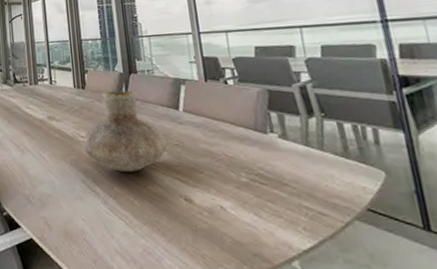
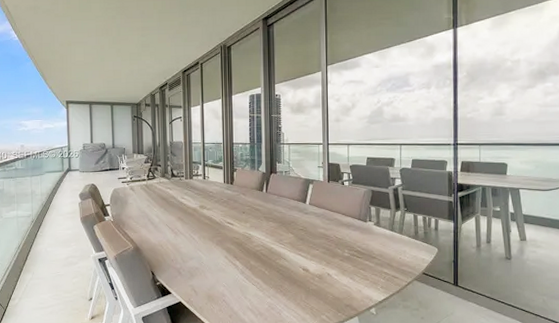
vase: present [82,90,167,172] -> none [227,186,294,250]

